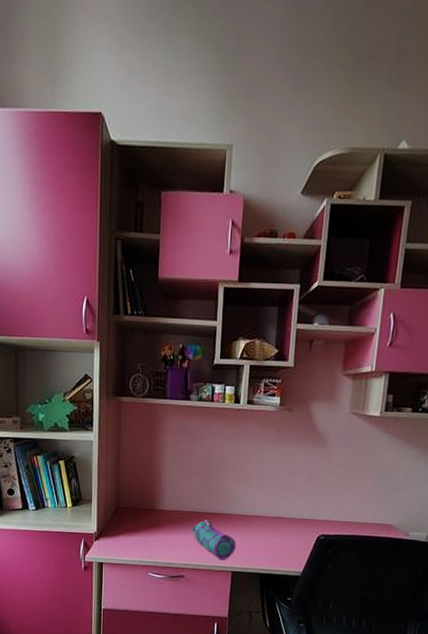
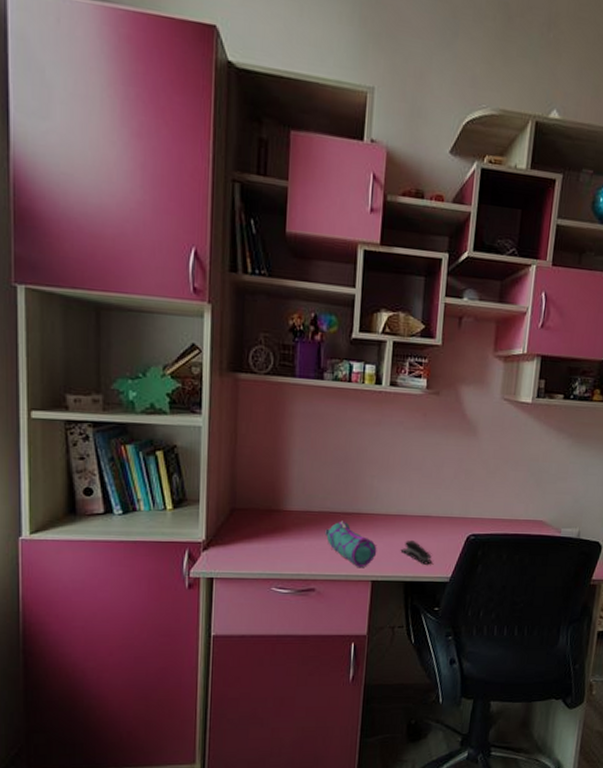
stapler: none [256,538,286,560] -> present [400,540,433,565]

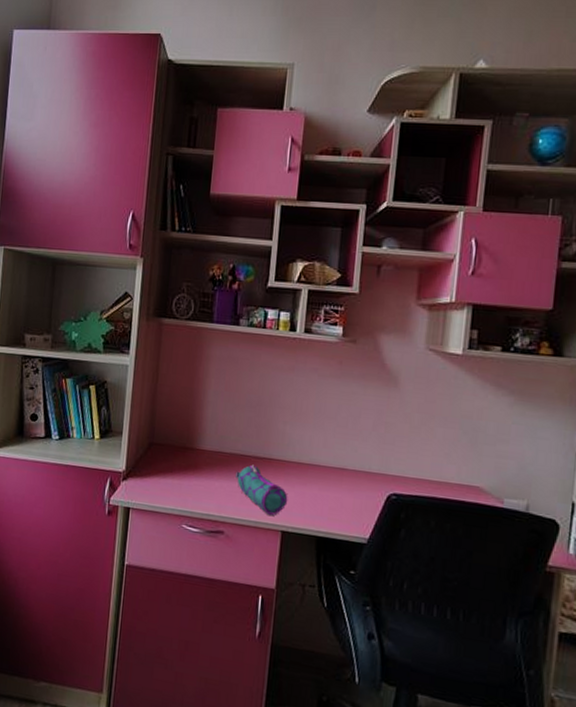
stapler: present [400,540,433,565] -> none [312,492,348,521]

